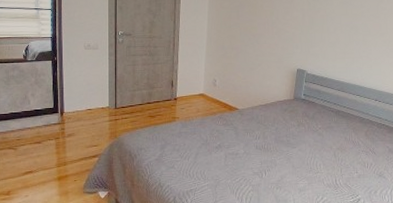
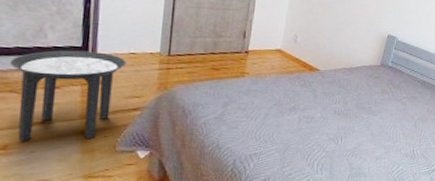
side table: none [7,111,85,187] -> present [9,50,127,141]

